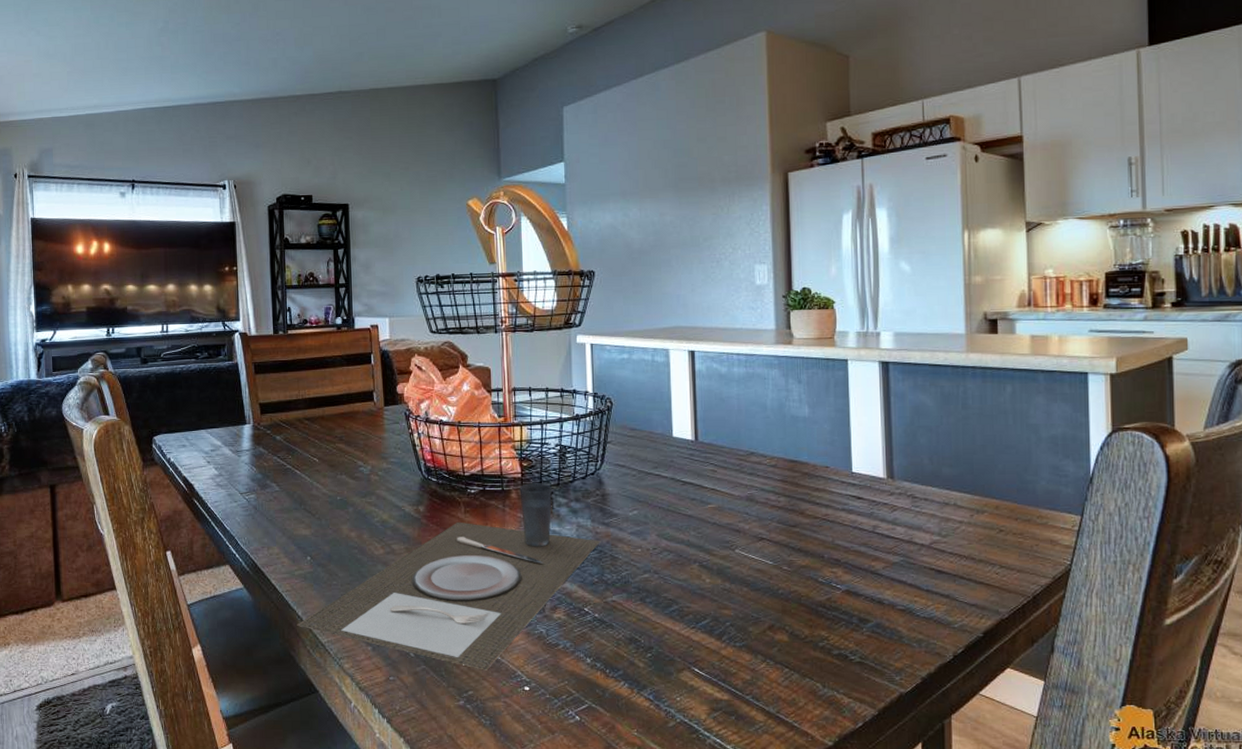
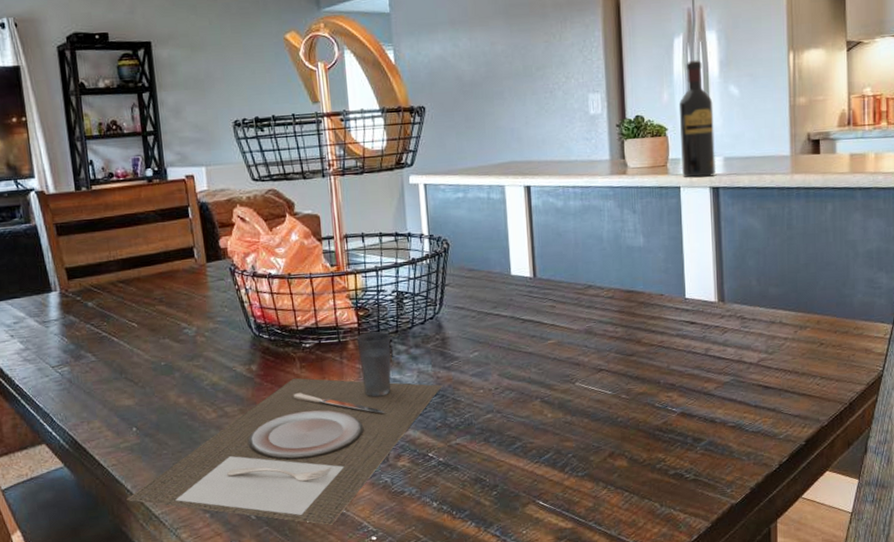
wine bottle: none [847,236,886,351] -> present [678,60,717,178]

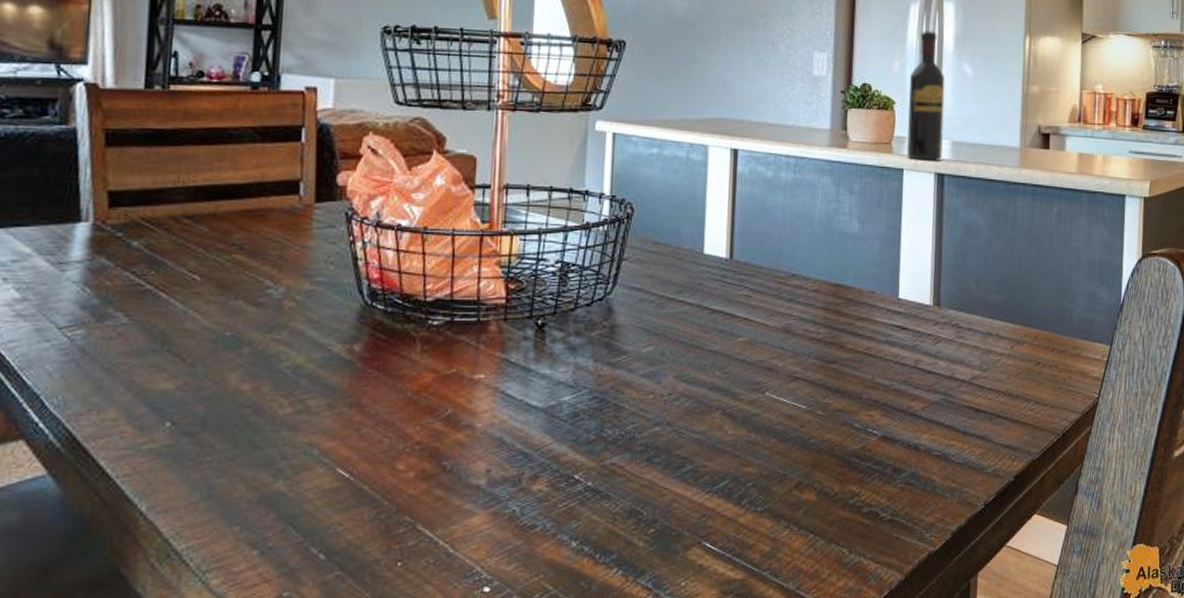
place setting: present [127,331,442,525] -> none [136,311,603,570]

